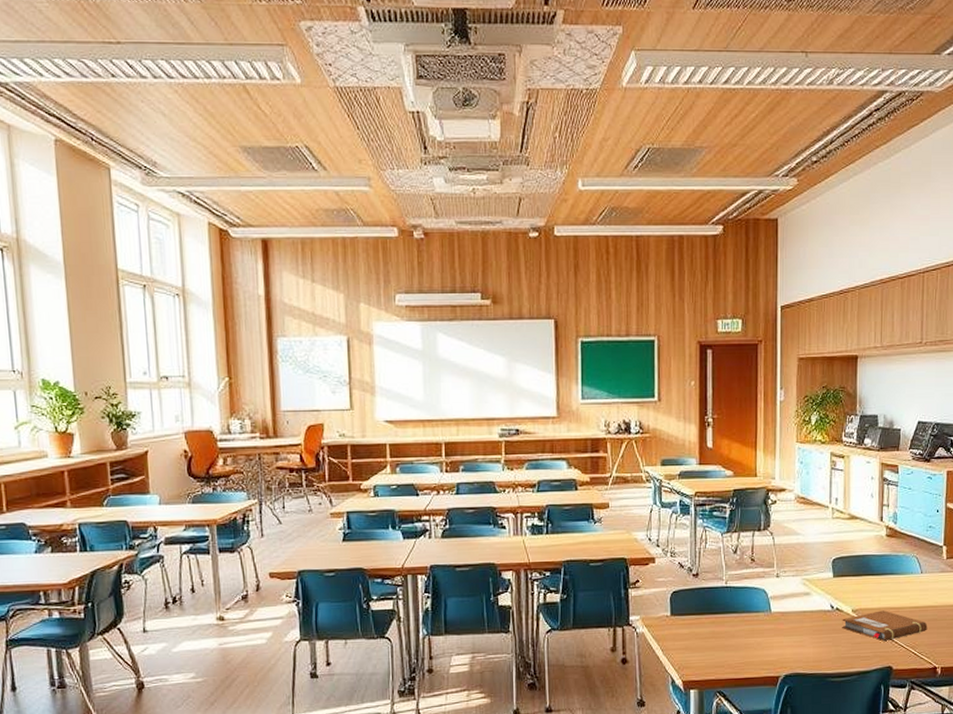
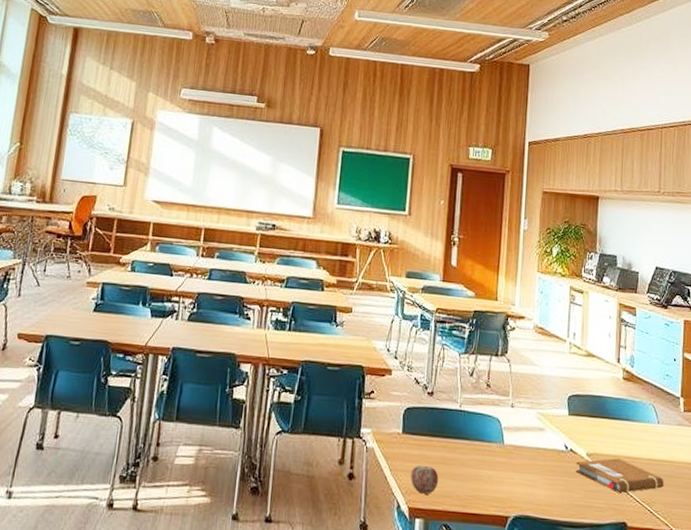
apple: none [683,642,710,667] -> present [411,466,439,494]

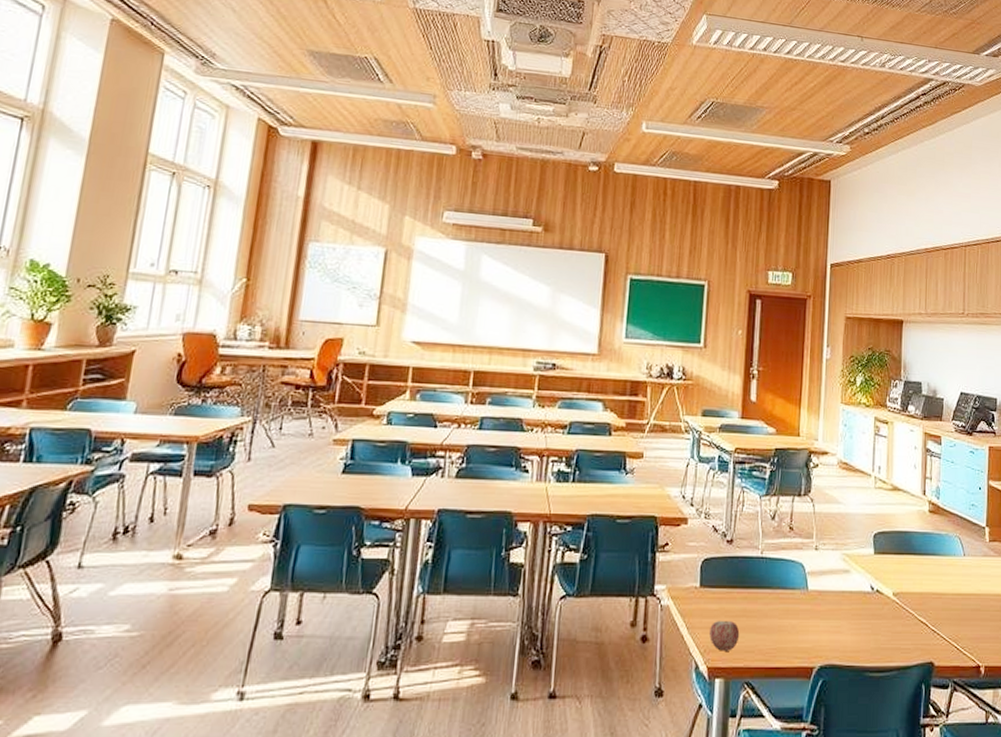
notebook: present [575,458,664,493] -> none [882,596,971,632]

